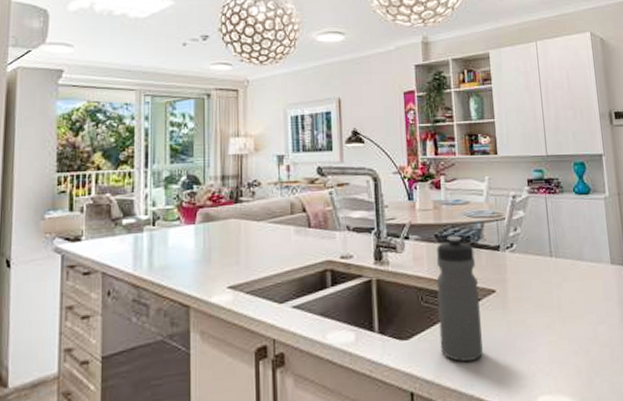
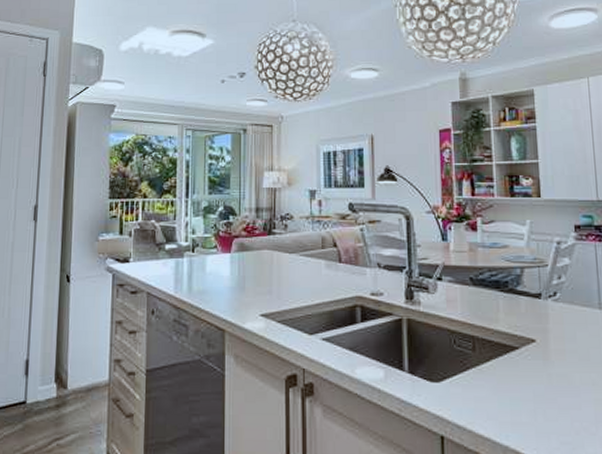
water bottle: present [436,236,483,362] -> none [470,280,520,412]

